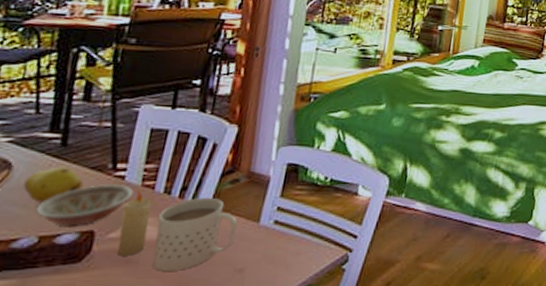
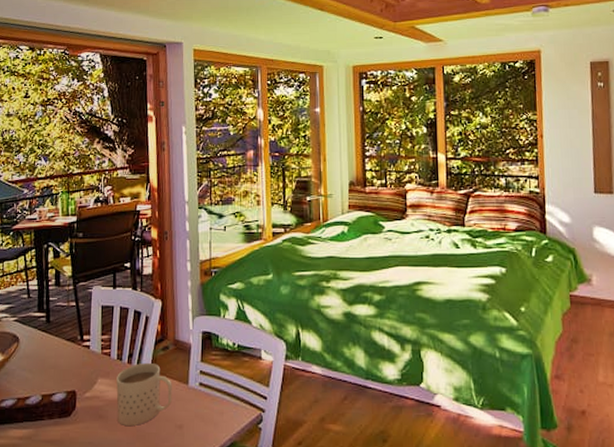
fruit: present [23,166,84,202] -> none [28,339,64,368]
bowl: present [35,184,135,226] -> none [37,353,97,387]
candle: present [116,191,152,256] -> none [91,358,111,412]

